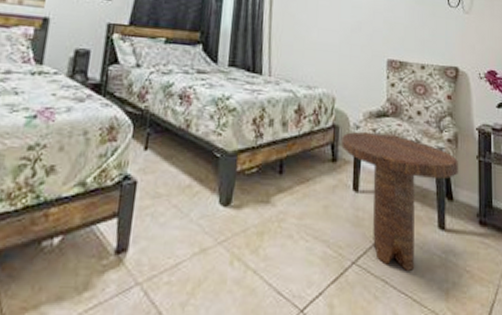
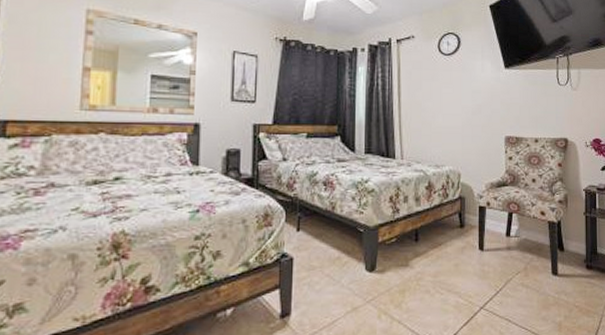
side table: present [341,131,458,271] -> none [468,200,568,310]

